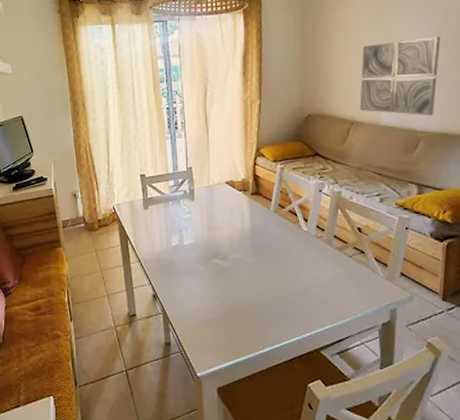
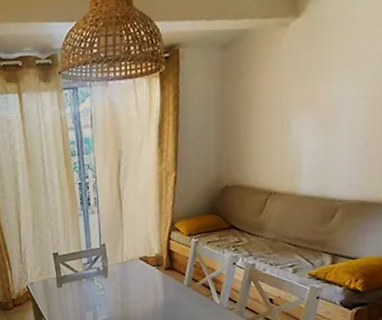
wall art: present [360,36,441,115] -> none [279,97,368,184]

